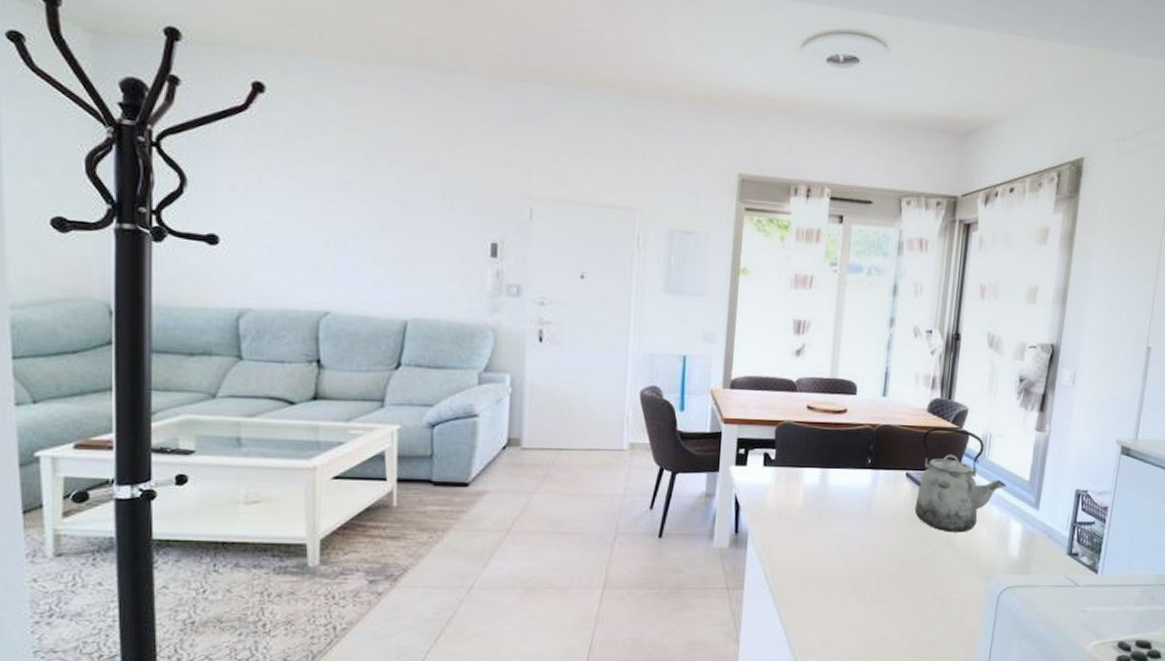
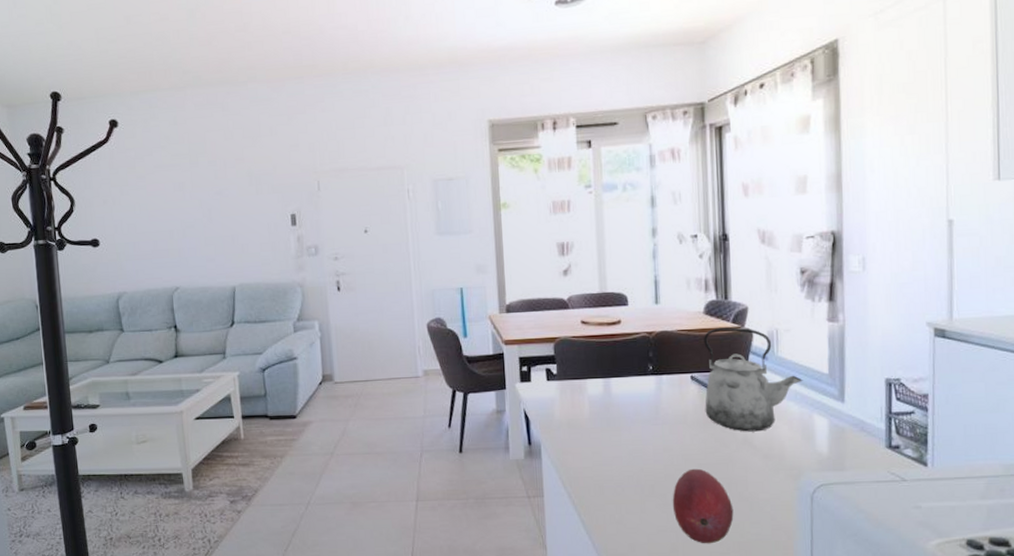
fruit: none [870,566,927,642] -> present [672,468,734,544]

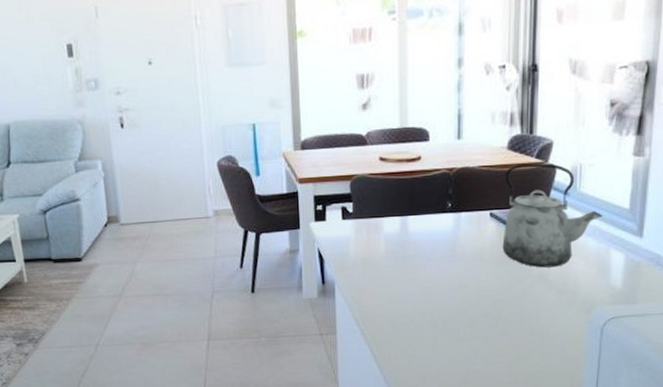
fruit: present [672,468,734,544] -> none [464,304,524,376]

